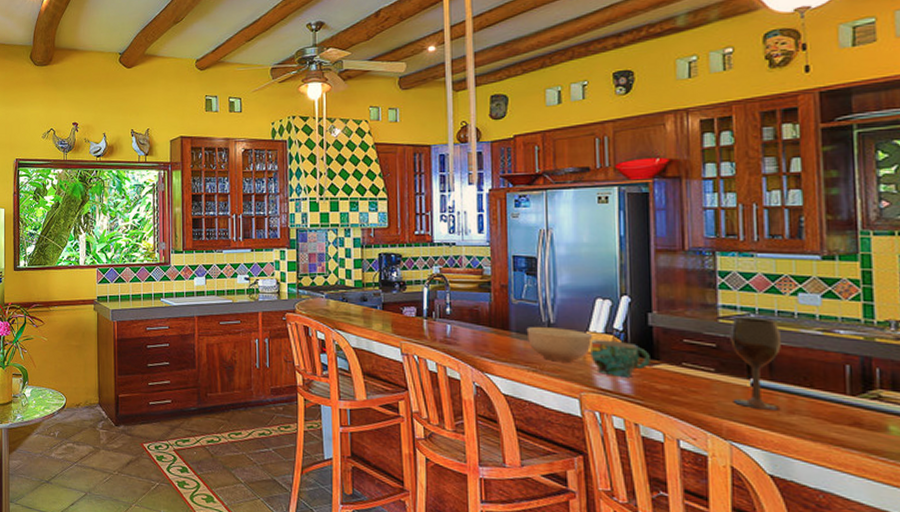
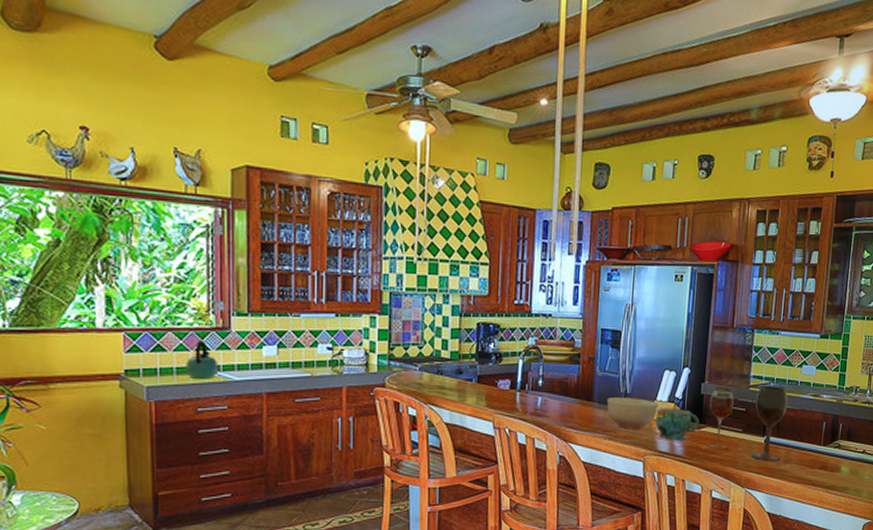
kettle: none [138,274,162,304] -> present [185,341,219,379]
wineglass: none [662,317,699,391] -> present [707,387,735,449]

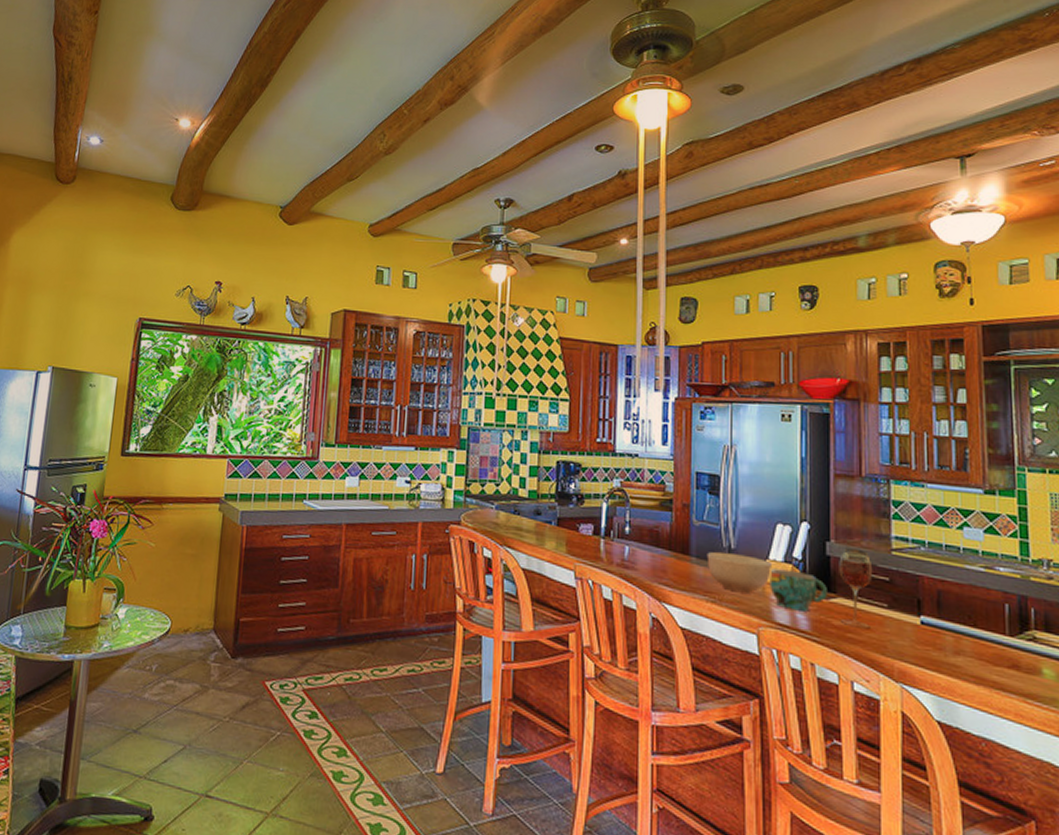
kettle: present [185,341,219,379] -> none [275,469,306,507]
wine glass: present [751,386,788,462] -> none [902,550,949,652]

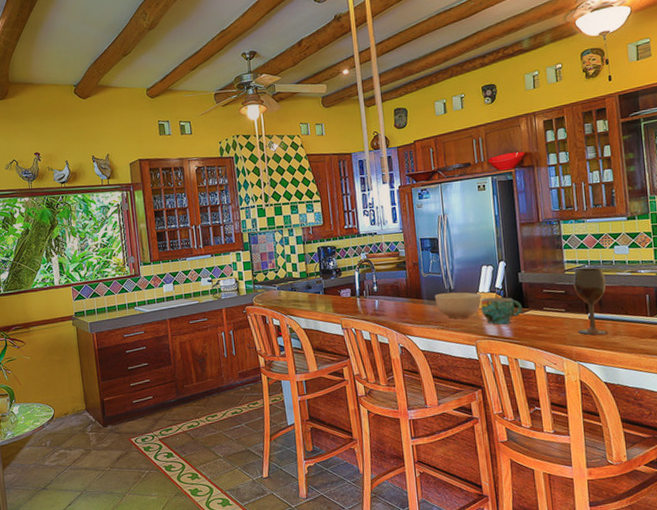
wineglass: present [839,547,873,629] -> none [528,274,553,329]
wine glass: none [902,550,949,652] -> present [573,268,609,336]

